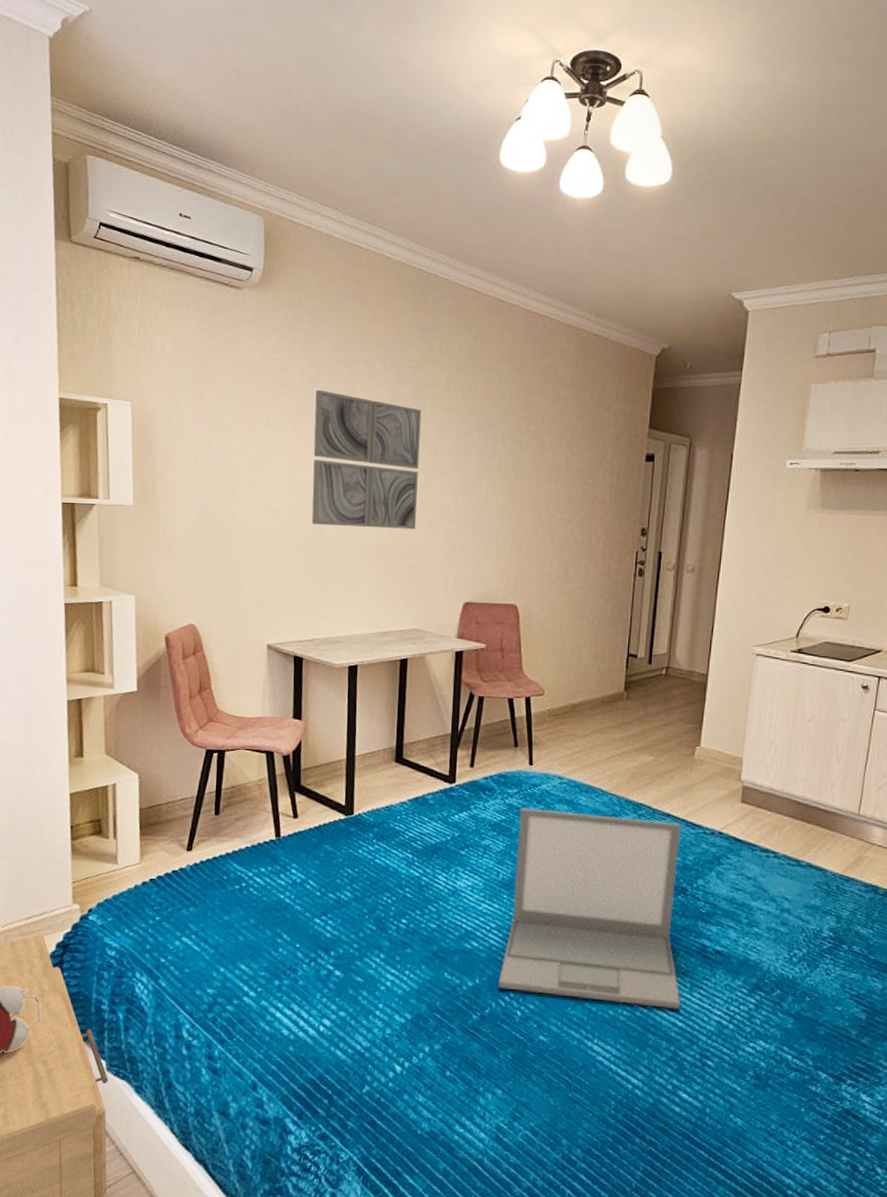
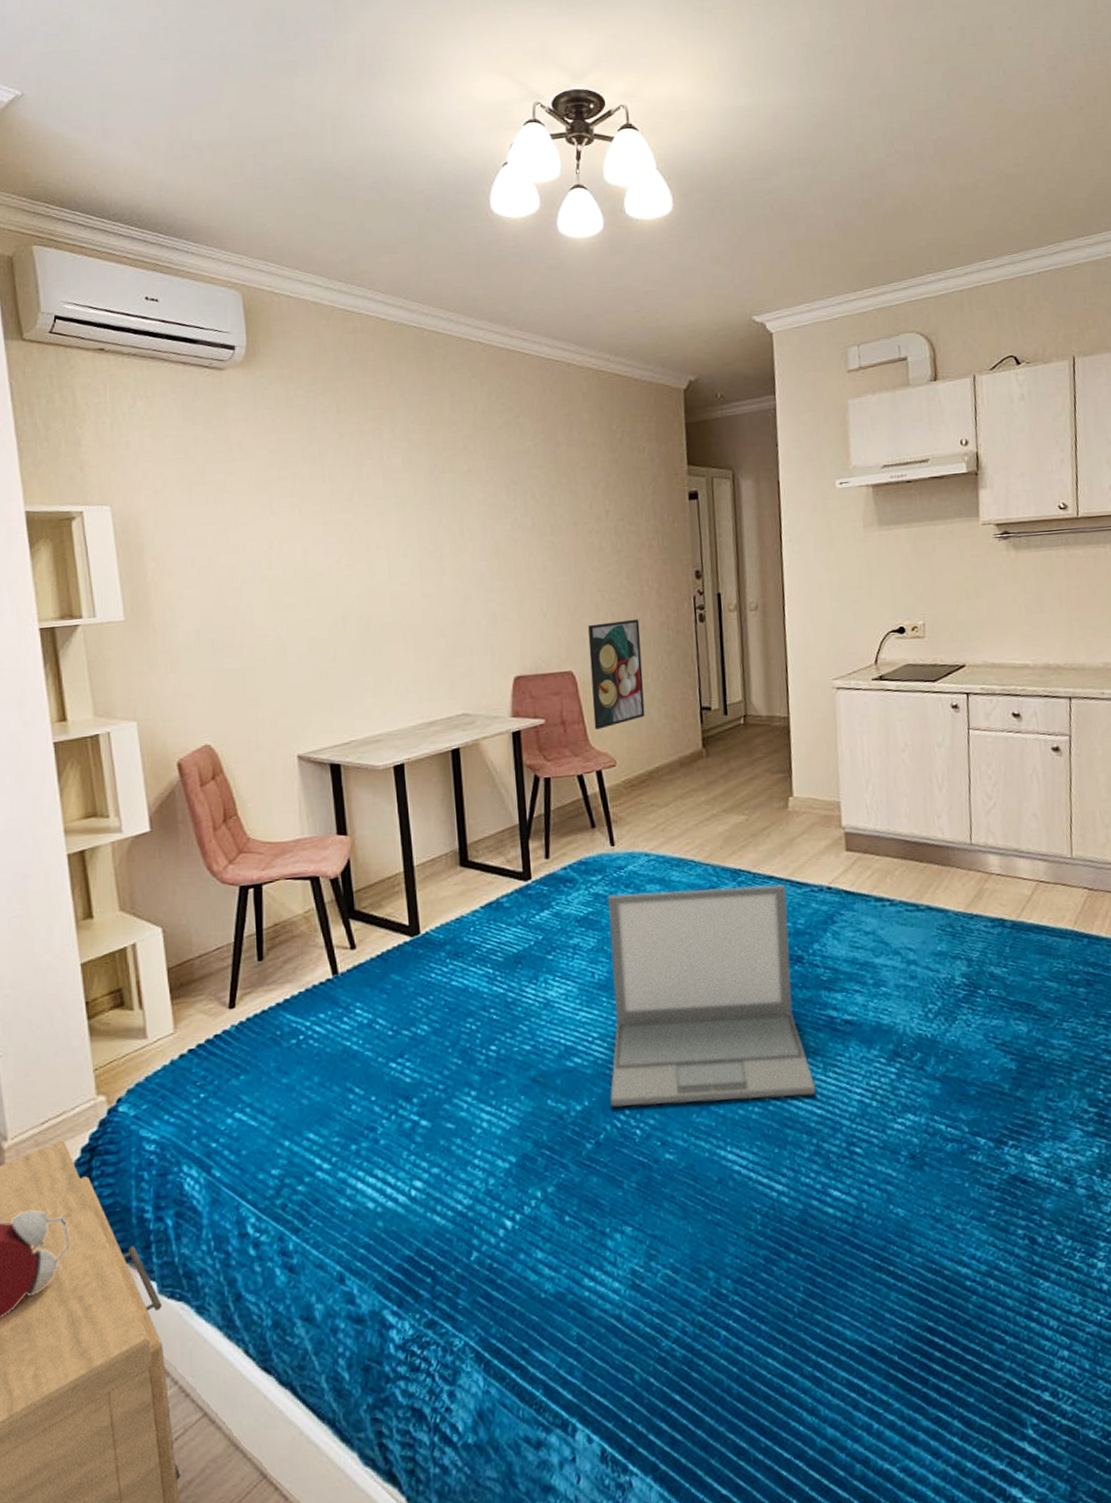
wall art: present [311,389,422,530] -> none [321,467,451,614]
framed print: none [529,564,583,660] -> present [588,619,645,730]

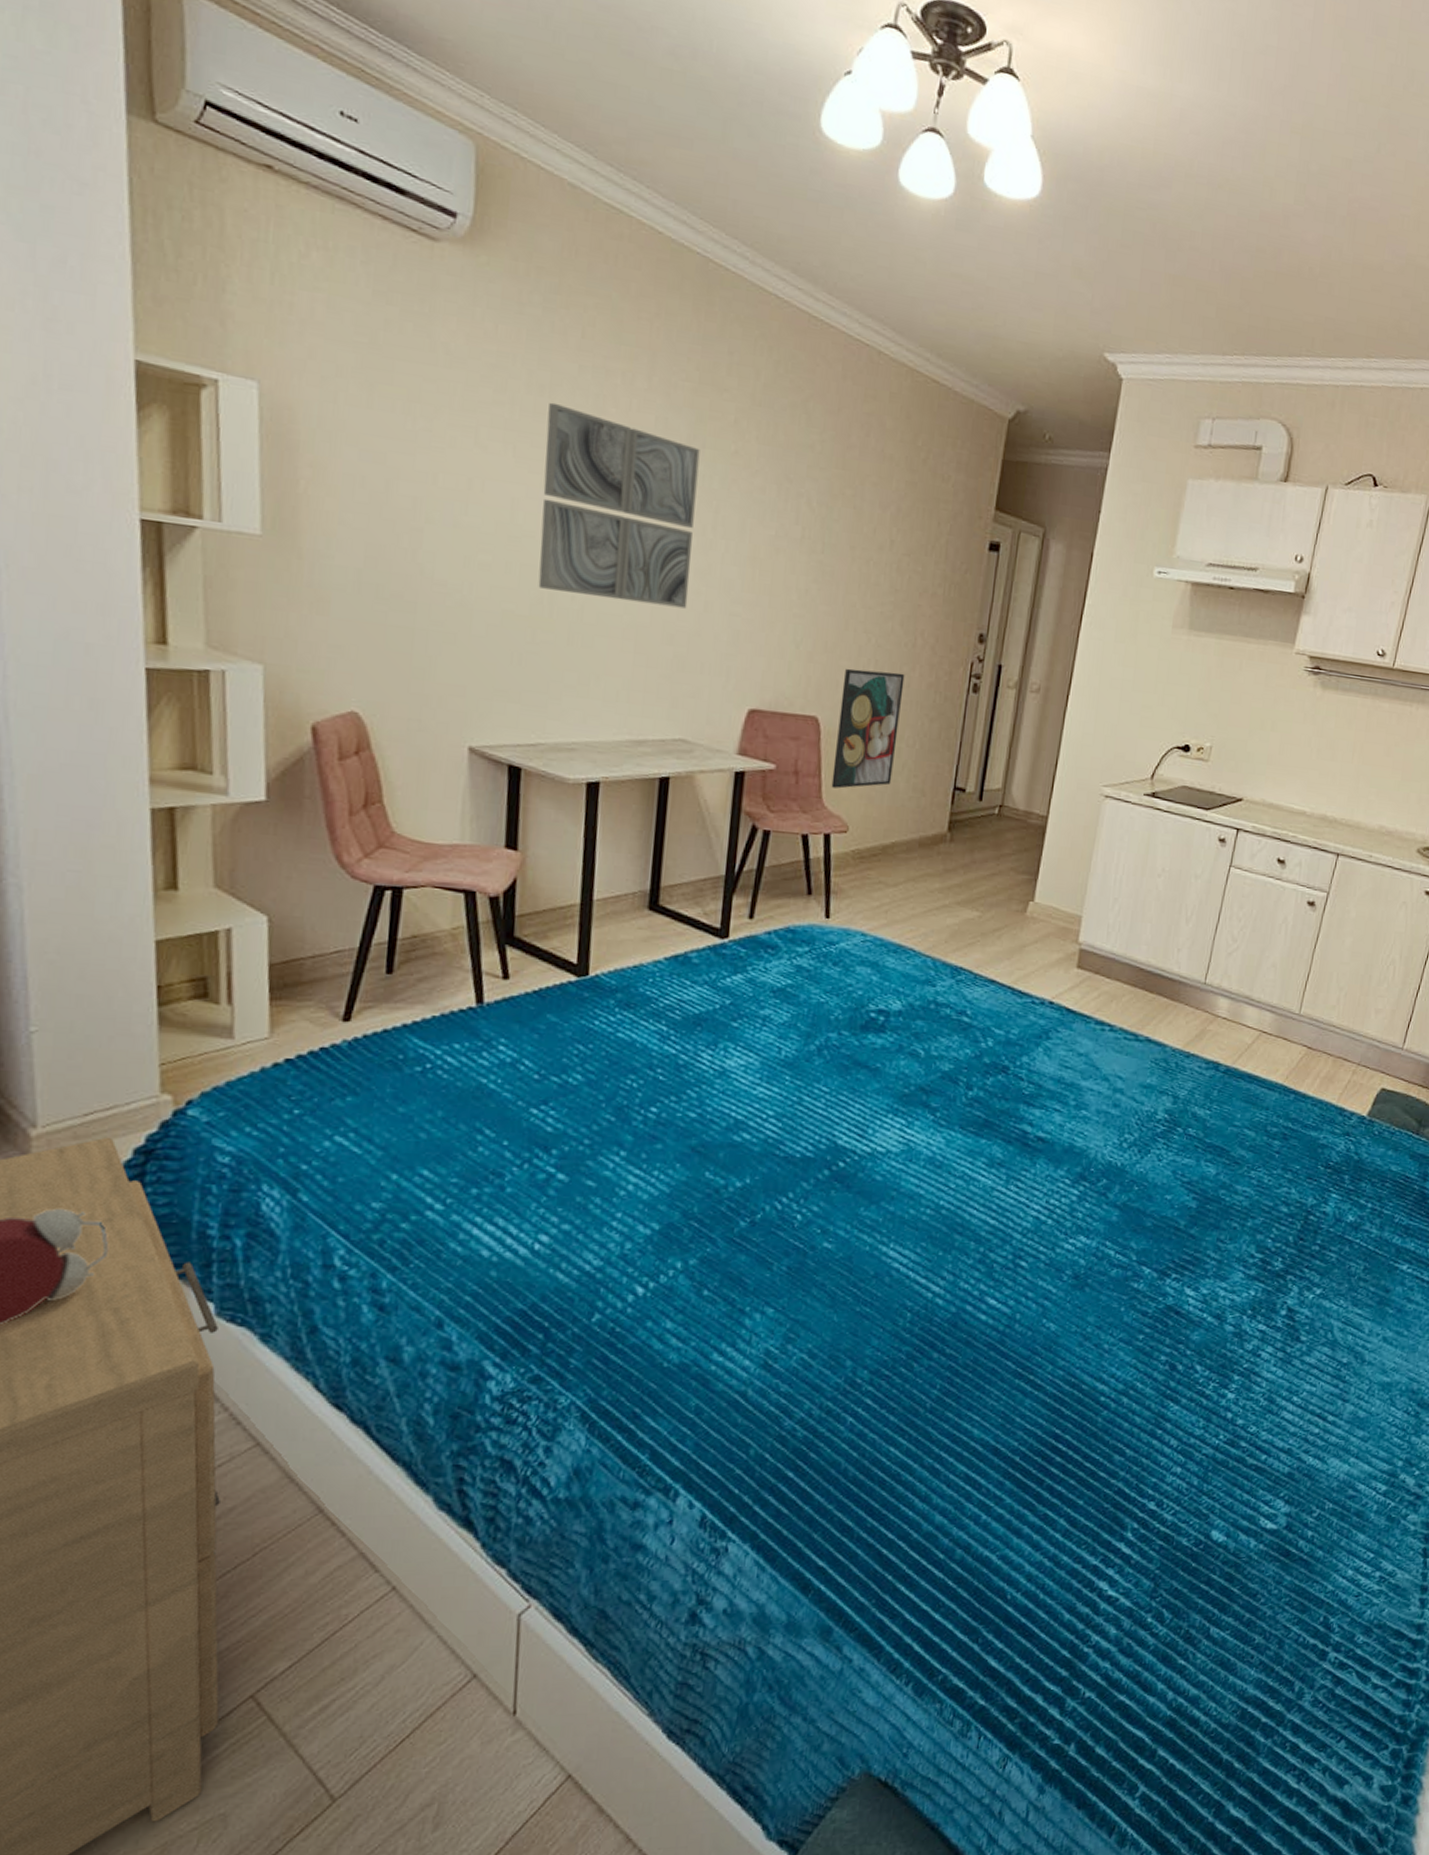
wall art: none [321,467,451,614] -> present [538,402,700,609]
laptop: present [607,884,816,1107] -> none [774,970,1007,1205]

